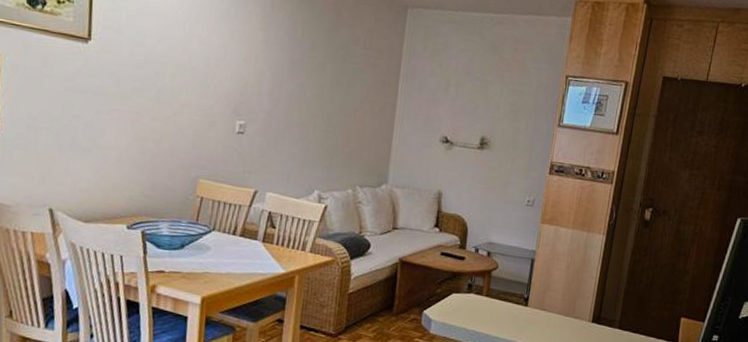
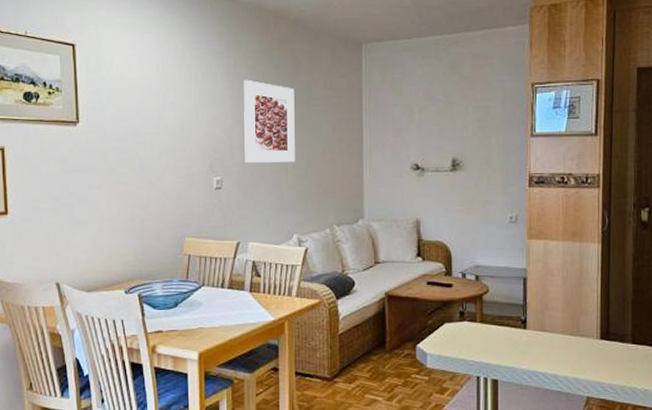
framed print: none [272,24,333,119] -> present [244,79,295,164]

